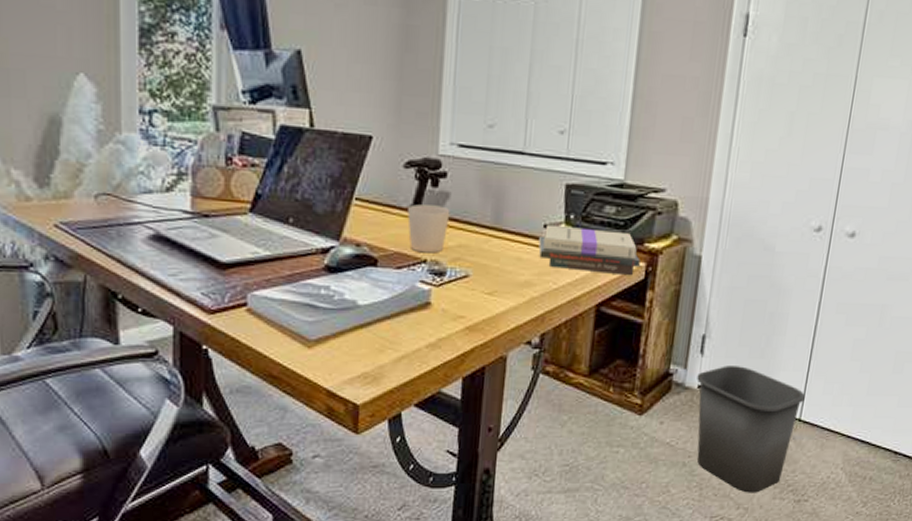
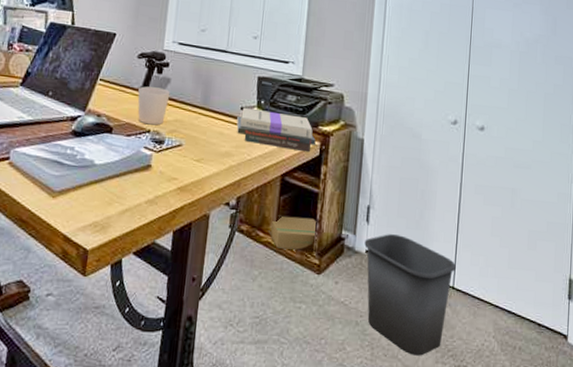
box: none [579,352,650,390] -> present [268,215,326,252]

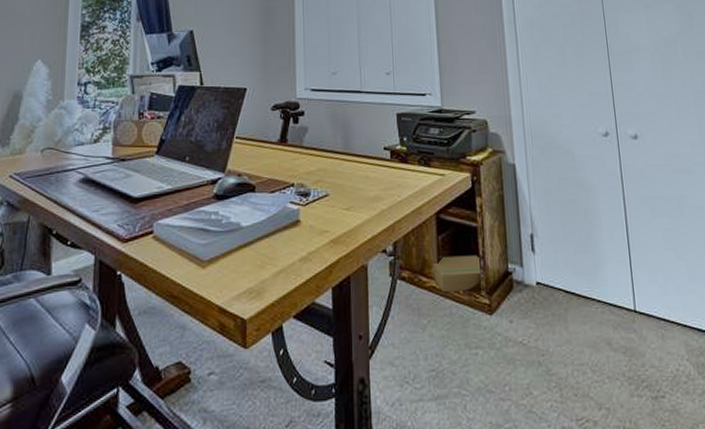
cup: present [137,86,170,125] -> none [277,138,310,178]
books: present [236,107,316,153] -> none [381,147,466,186]
waste bin: present [364,234,457,356] -> none [533,261,635,392]

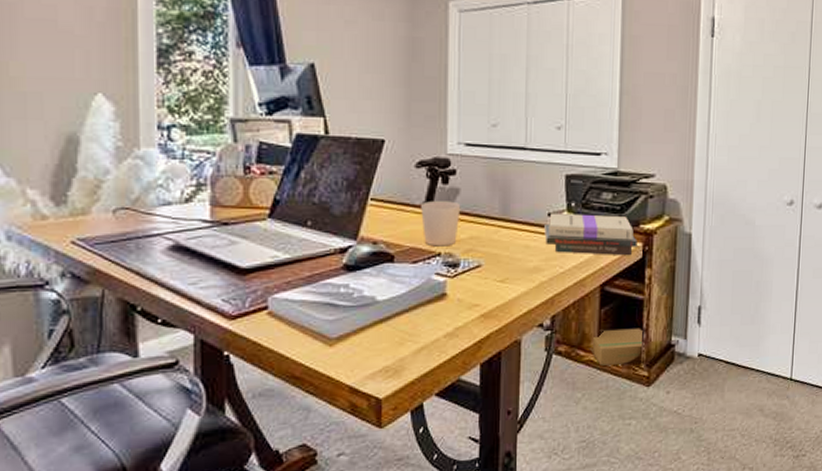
cup: none [277,138,310,178] -> present [421,201,461,247]
books: none [381,147,466,186] -> present [544,213,637,256]

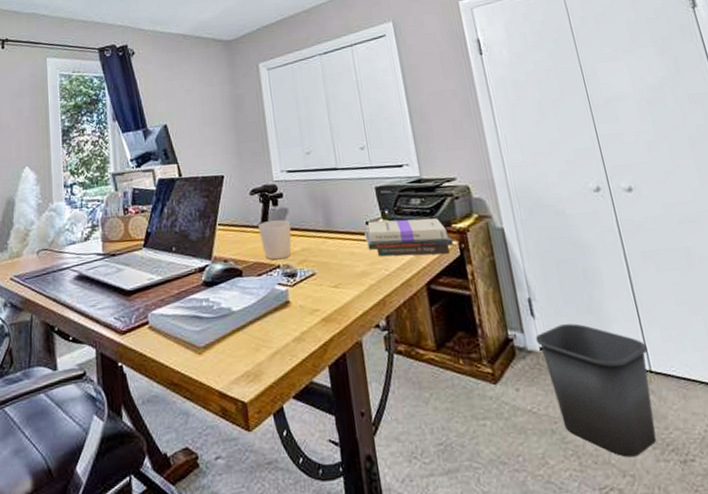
box: present [589,328,655,366] -> none [427,323,496,364]
waste bin: none [696,333,795,453] -> present [535,323,657,458]

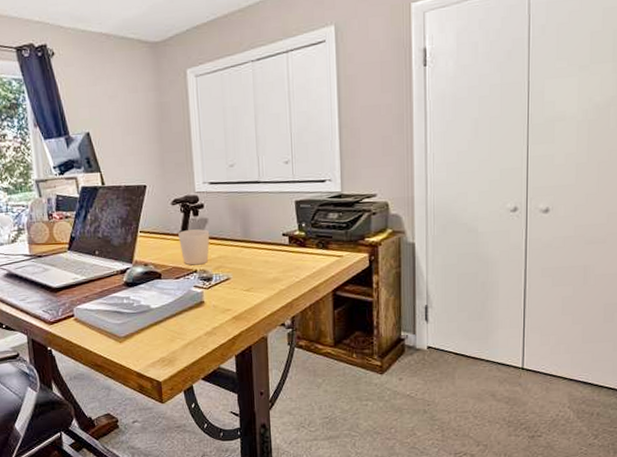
books: present [364,218,453,257] -> none [280,231,364,266]
waste bin: present [535,323,657,458] -> none [425,328,526,432]

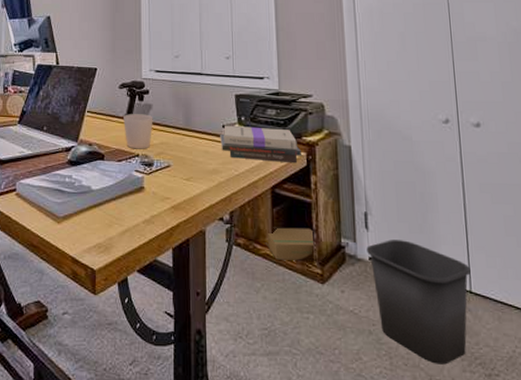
books: none [280,231,364,266] -> present [220,125,301,164]
box: none [326,325,386,357] -> present [265,227,327,261]
waste bin: none [425,328,526,432] -> present [366,240,472,365]

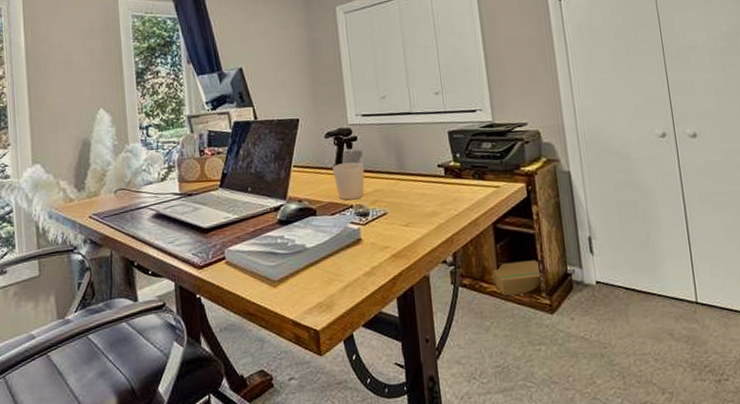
books: present [220,125,301,164] -> none [436,161,521,198]
waste bin: present [366,240,472,365] -> none [593,260,697,378]

